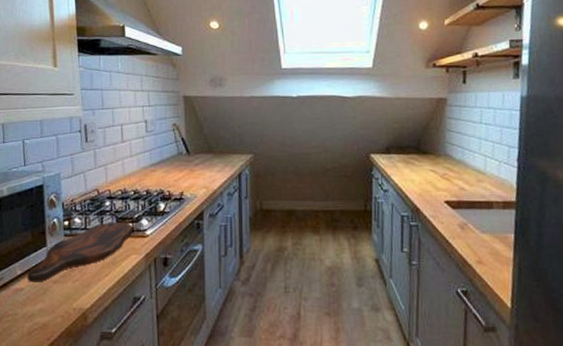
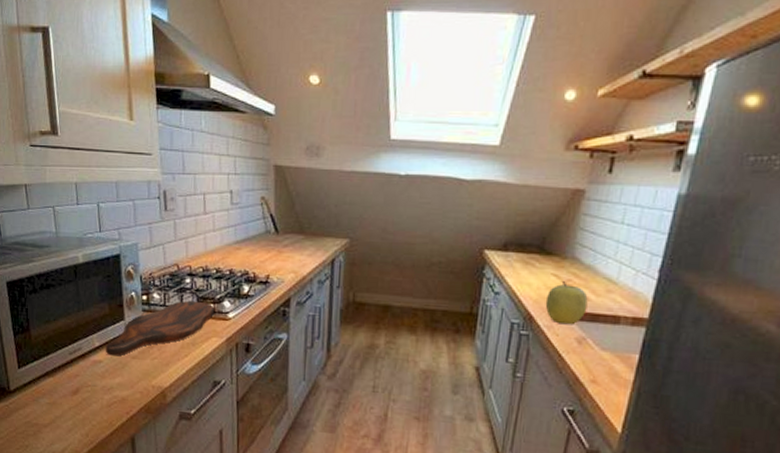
fruit: none [428,176,464,213] -> present [545,281,588,325]

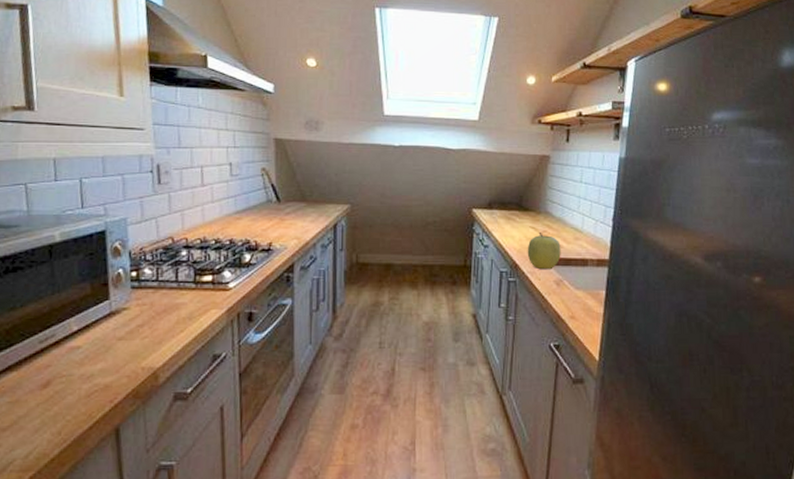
cutting board: present [105,300,215,356] -> none [85,273,214,340]

